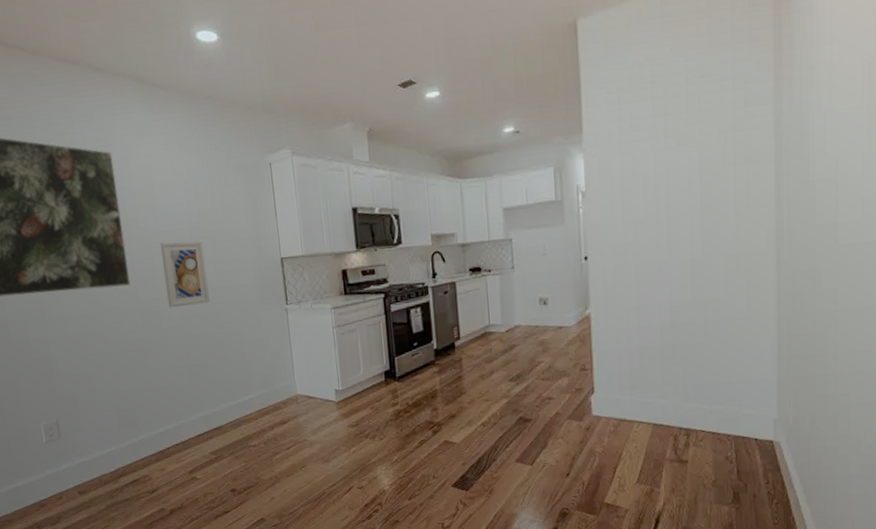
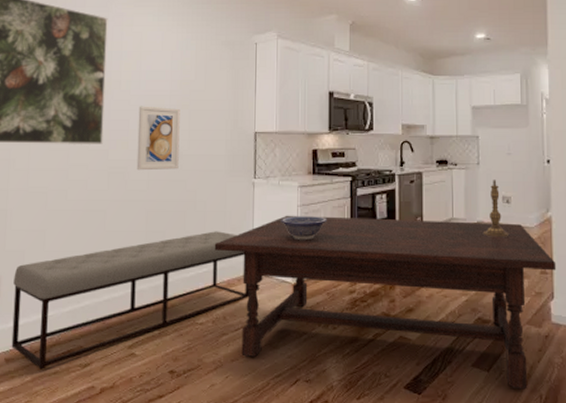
bench: none [70,359,297,498] -> present [11,231,250,370]
dining table: none [256,324,596,479] -> present [214,215,557,390]
decorative bowl: none [317,335,364,360] -> present [280,216,328,240]
candlestick: none [521,282,547,340] -> present [484,180,508,237]

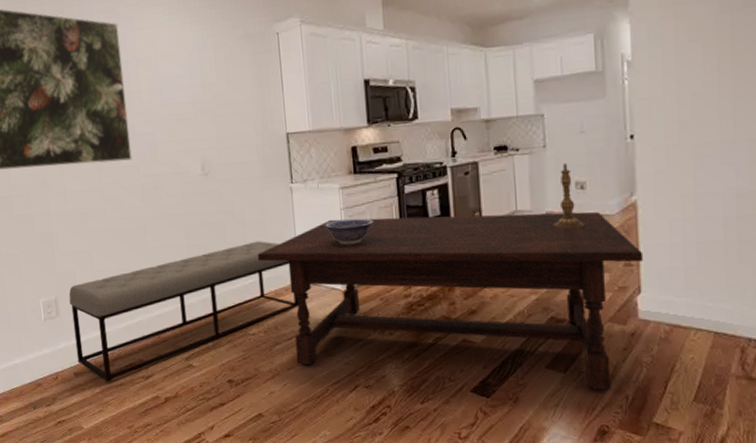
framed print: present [136,106,180,171] -> none [162,115,211,184]

